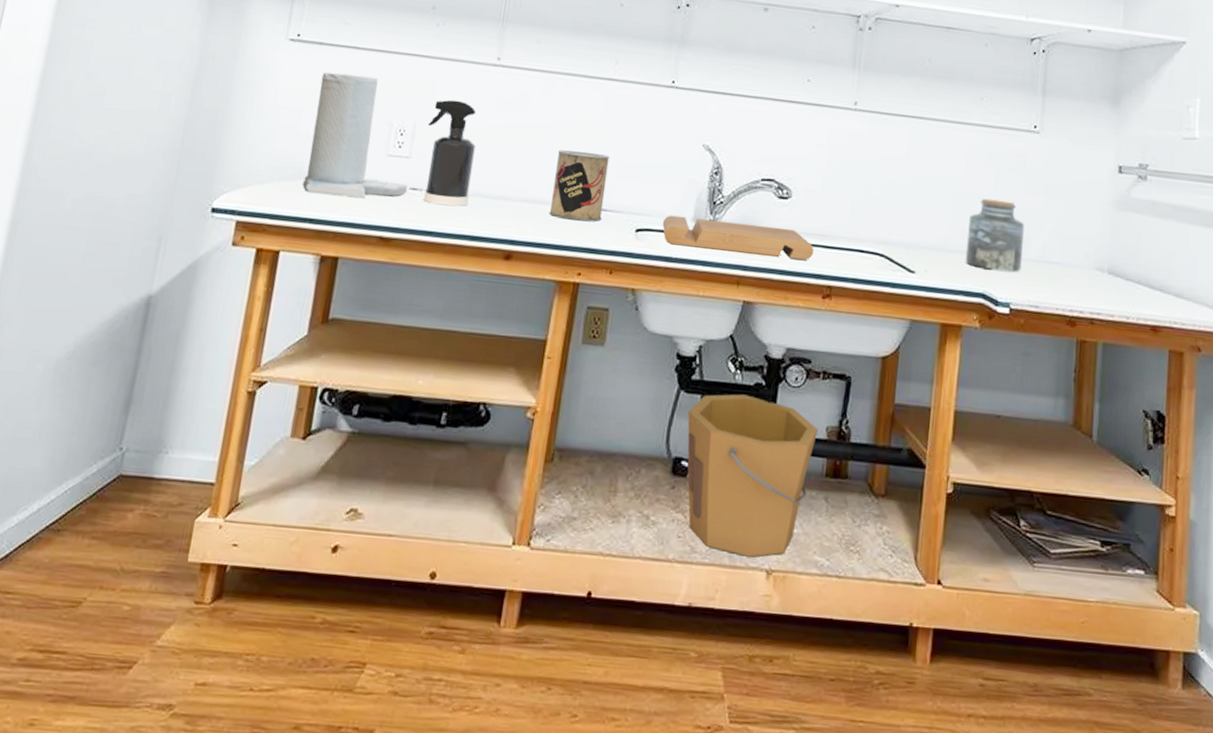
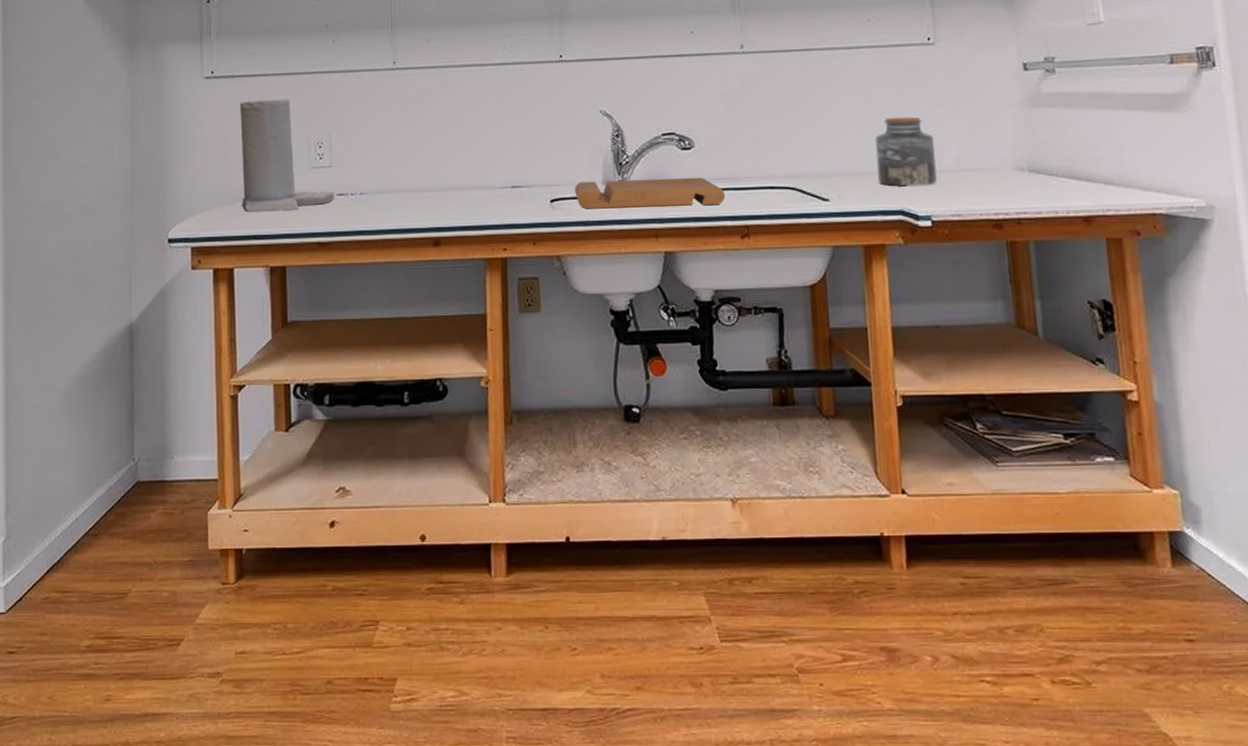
spray bottle: present [423,99,477,207] -> none [341,107,392,206]
tin can: present [549,150,610,222] -> none [464,135,517,201]
bucket: present [687,394,819,557] -> none [631,339,759,489]

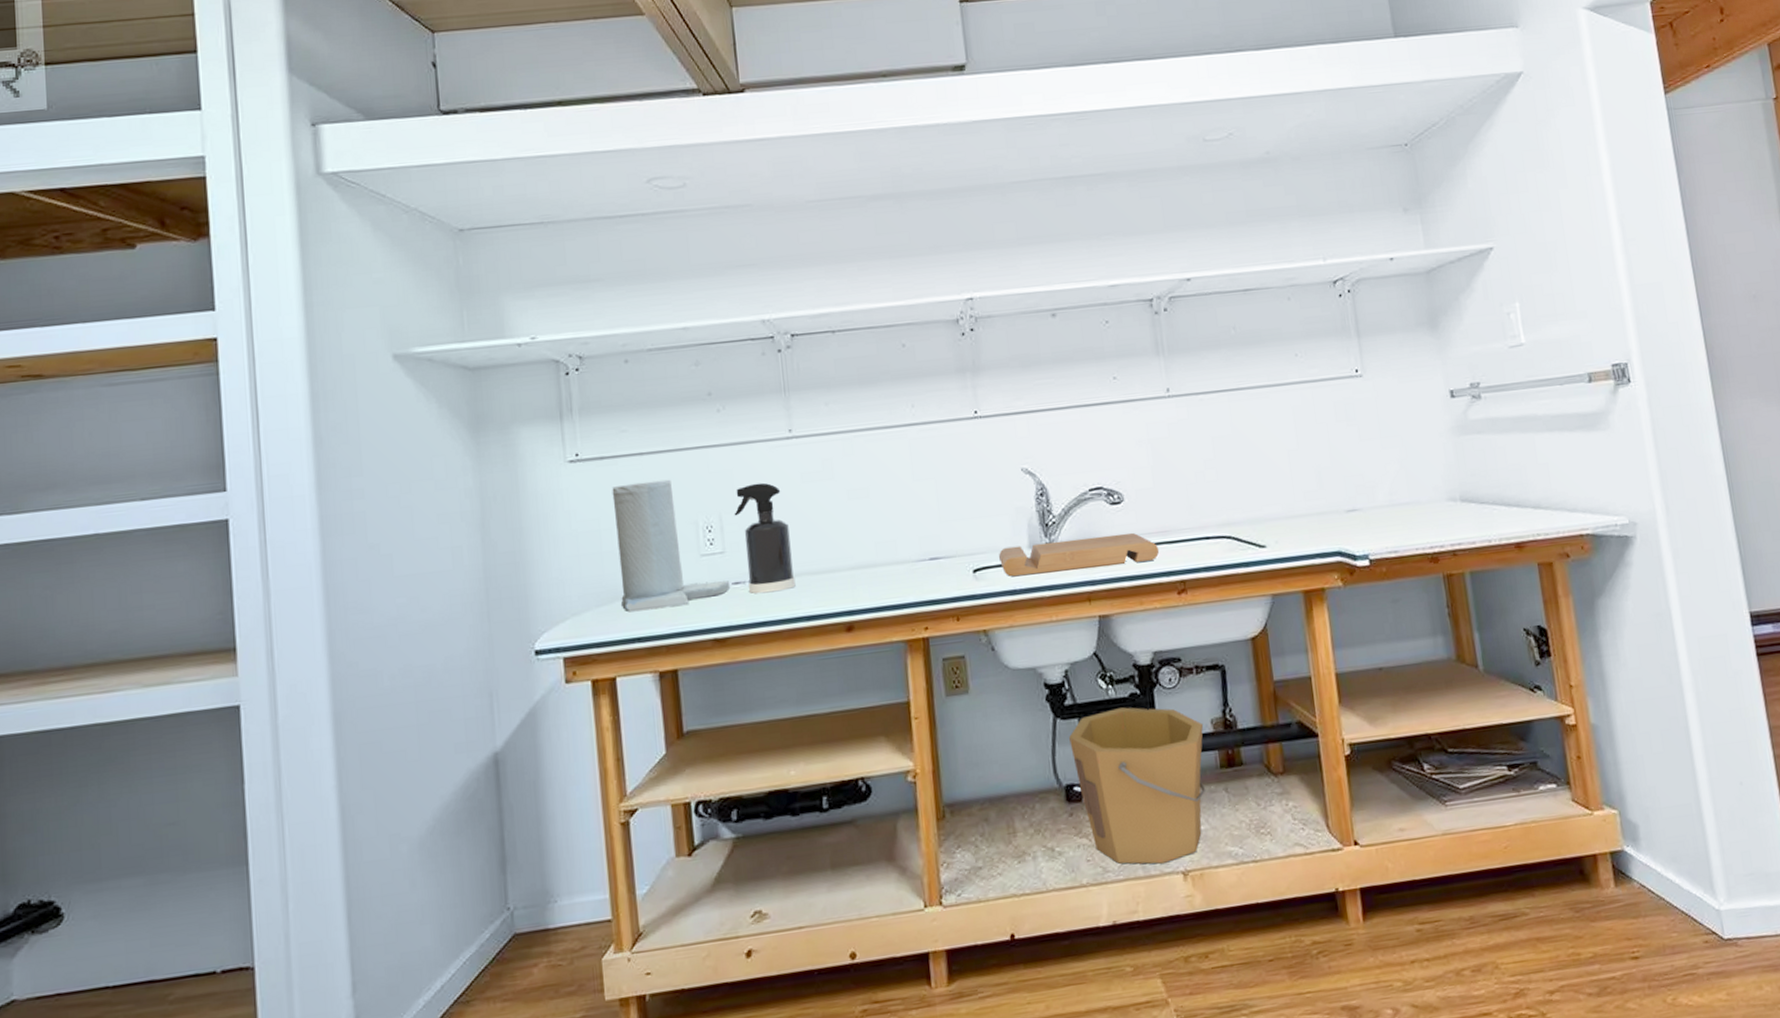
spray bottle: none [341,107,392,206] -> present [734,482,796,594]
bucket: none [631,339,759,489] -> present [1069,707,1206,865]
jar: present [875,116,937,187] -> none [1309,453,1372,527]

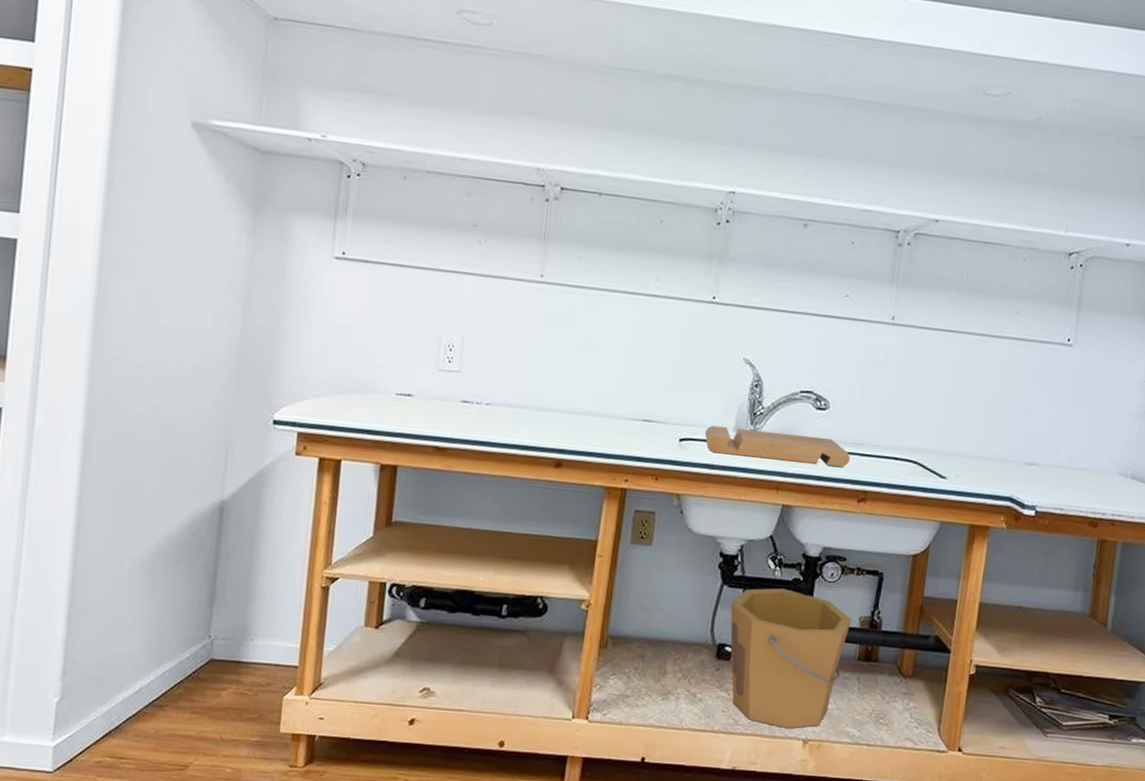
paper towel: present [612,479,731,612] -> none [358,290,460,411]
spray bottle: present [734,482,796,594] -> none [474,316,523,418]

